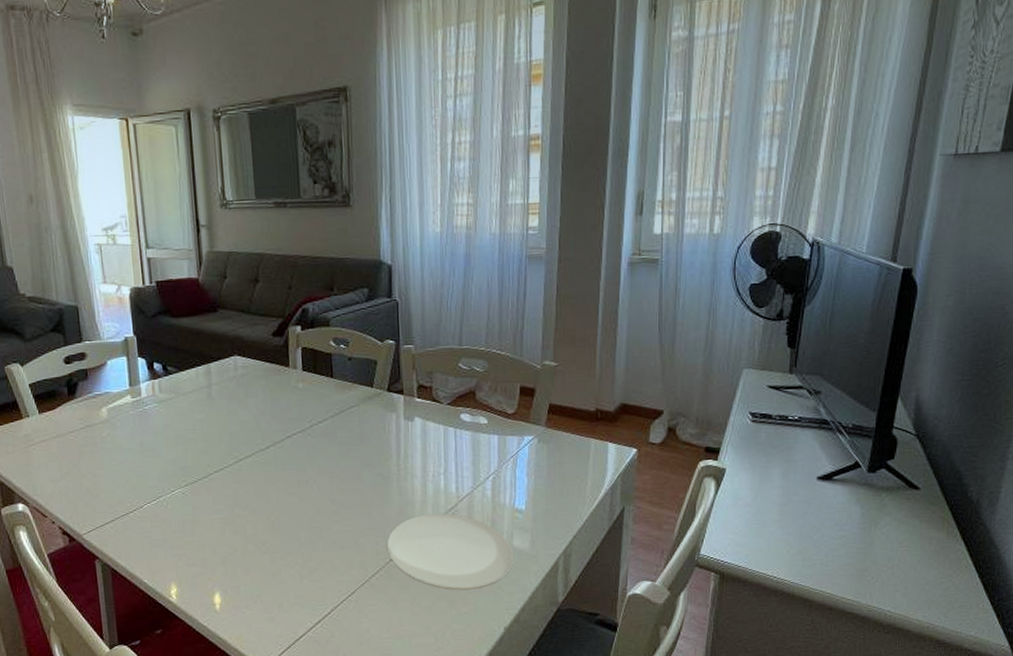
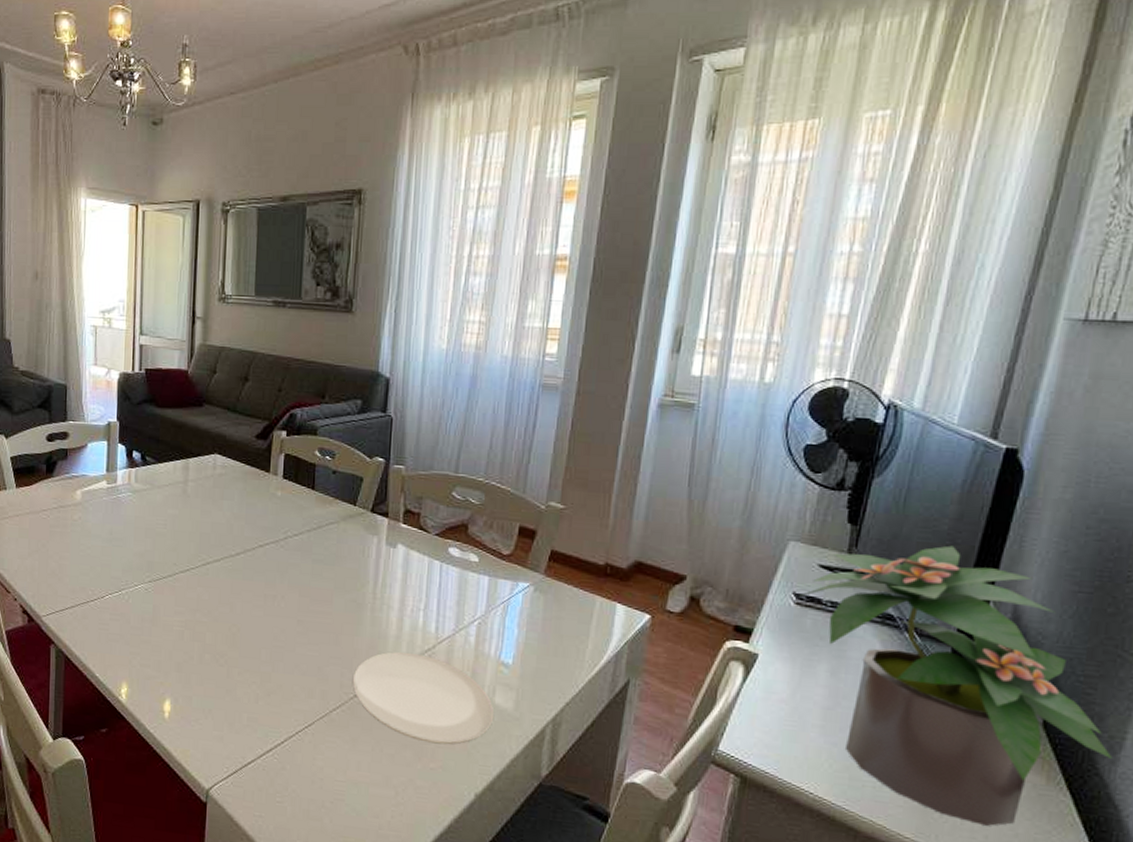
potted plant: none [754,355,992,579] -> present [799,545,1113,826]

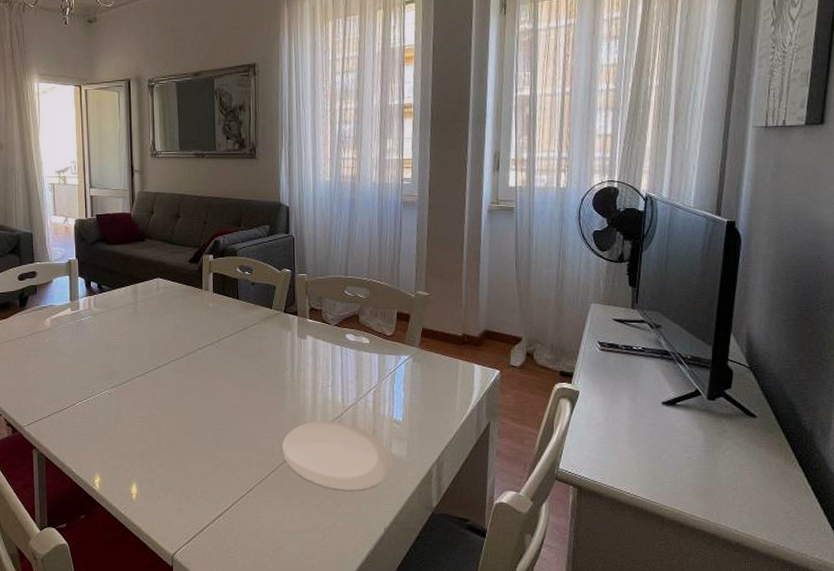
potted plant: present [799,545,1113,826] -> none [602,295,825,500]

